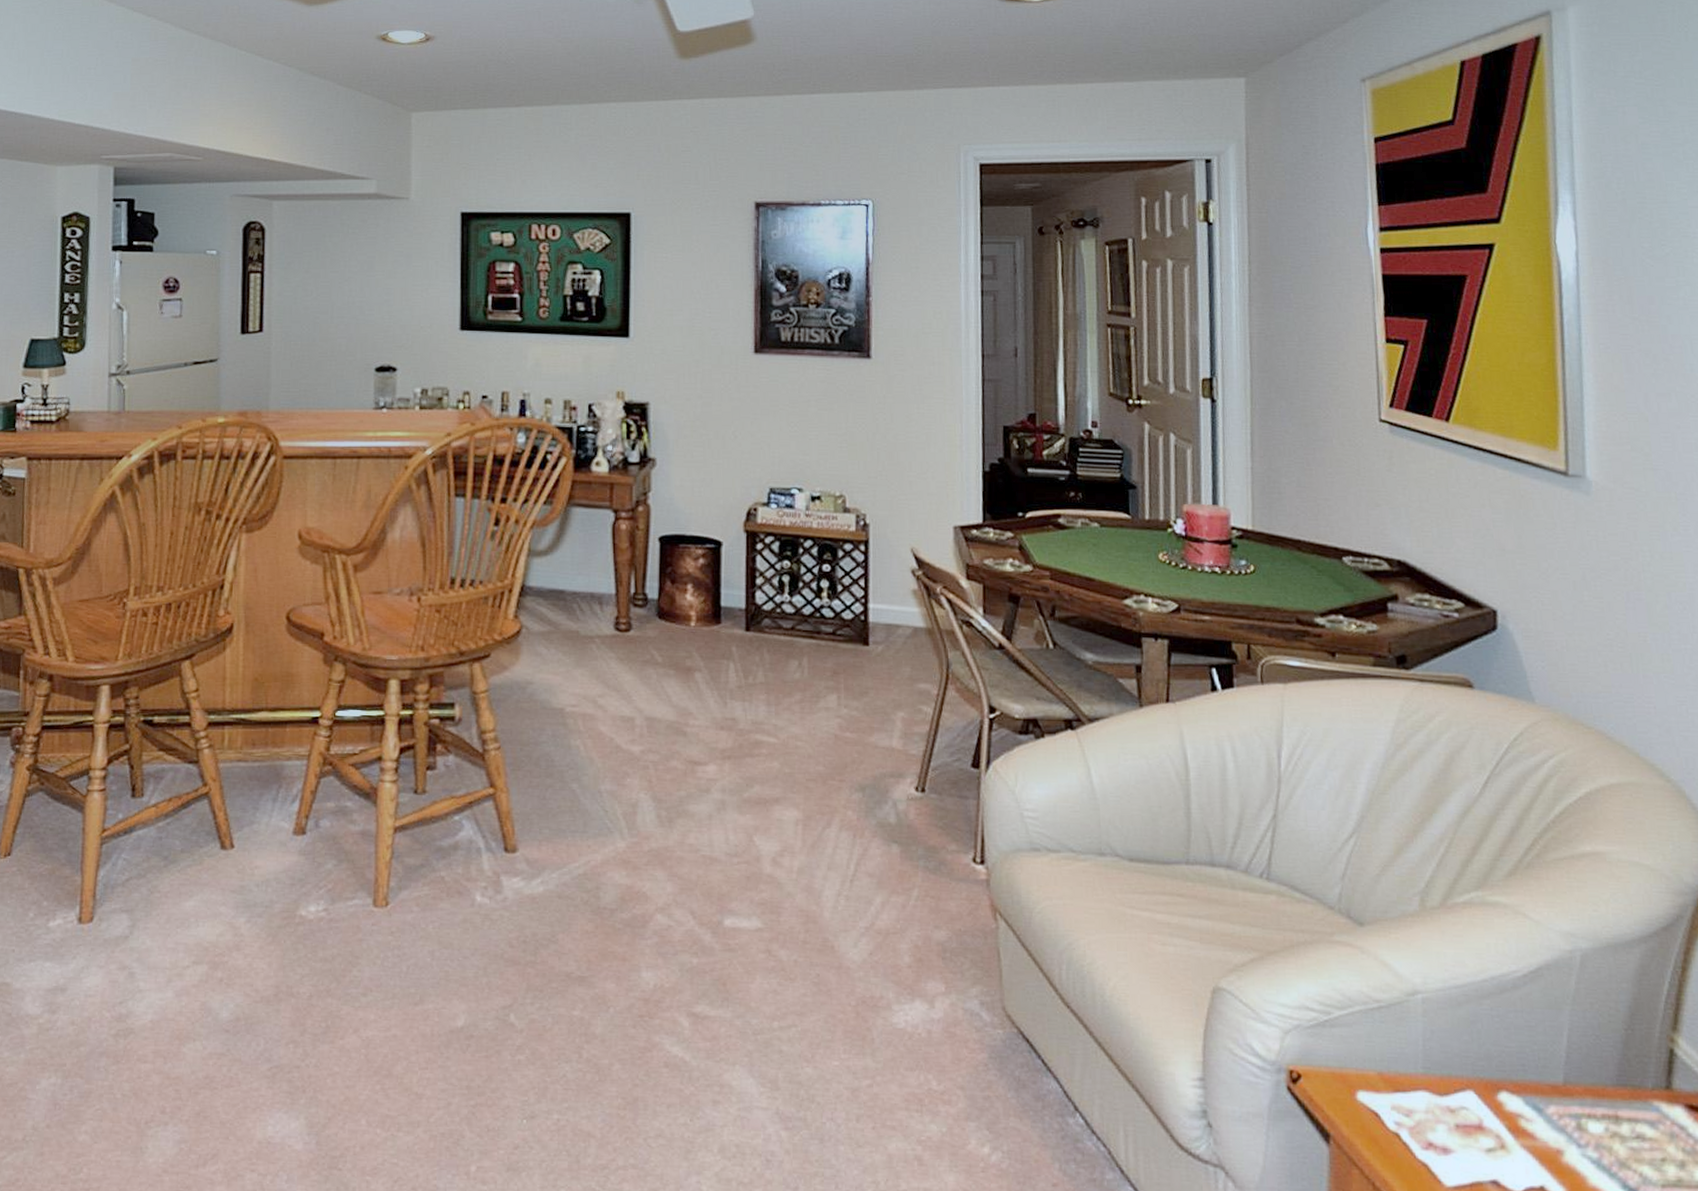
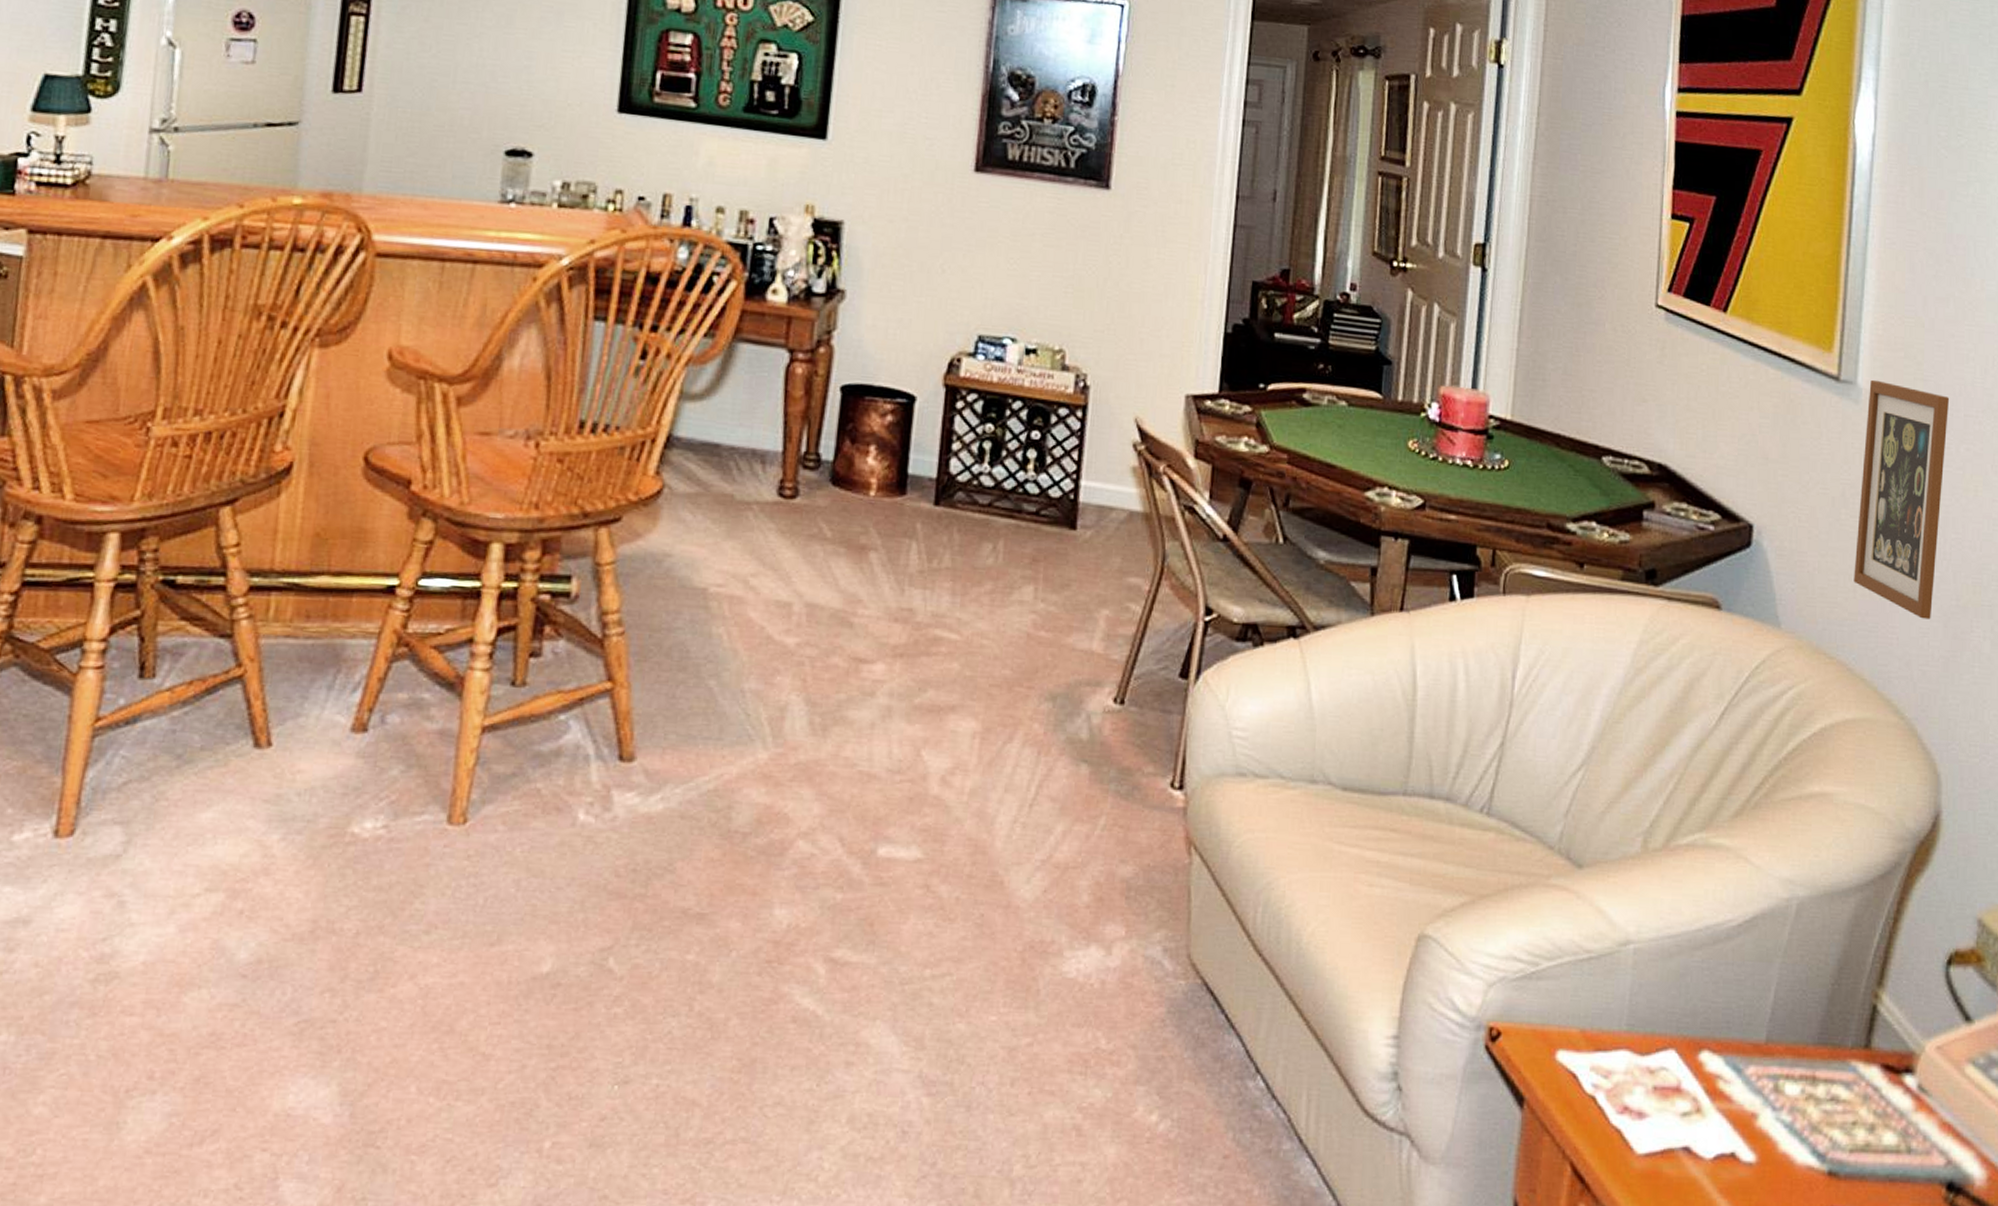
picture frame: none [1598,472,1687,689] -> present [1853,379,1950,620]

